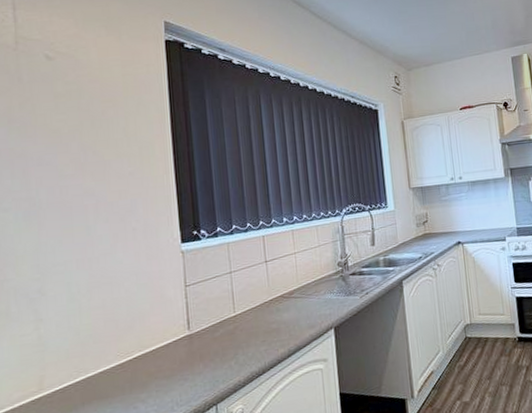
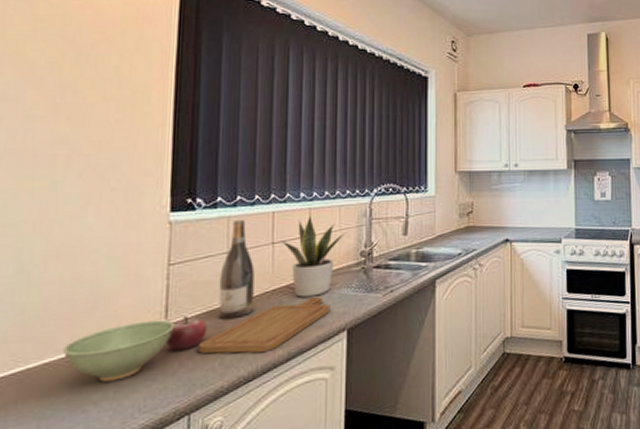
bowl: none [112,331,197,384] -> present [62,320,175,382]
fruit: none [191,326,222,355] -> present [166,316,207,351]
chopping board: none [216,302,319,356] -> present [197,296,330,354]
wine bottle: none [226,244,257,327] -> present [218,219,255,320]
potted plant: none [272,236,323,304] -> present [281,215,345,297]

